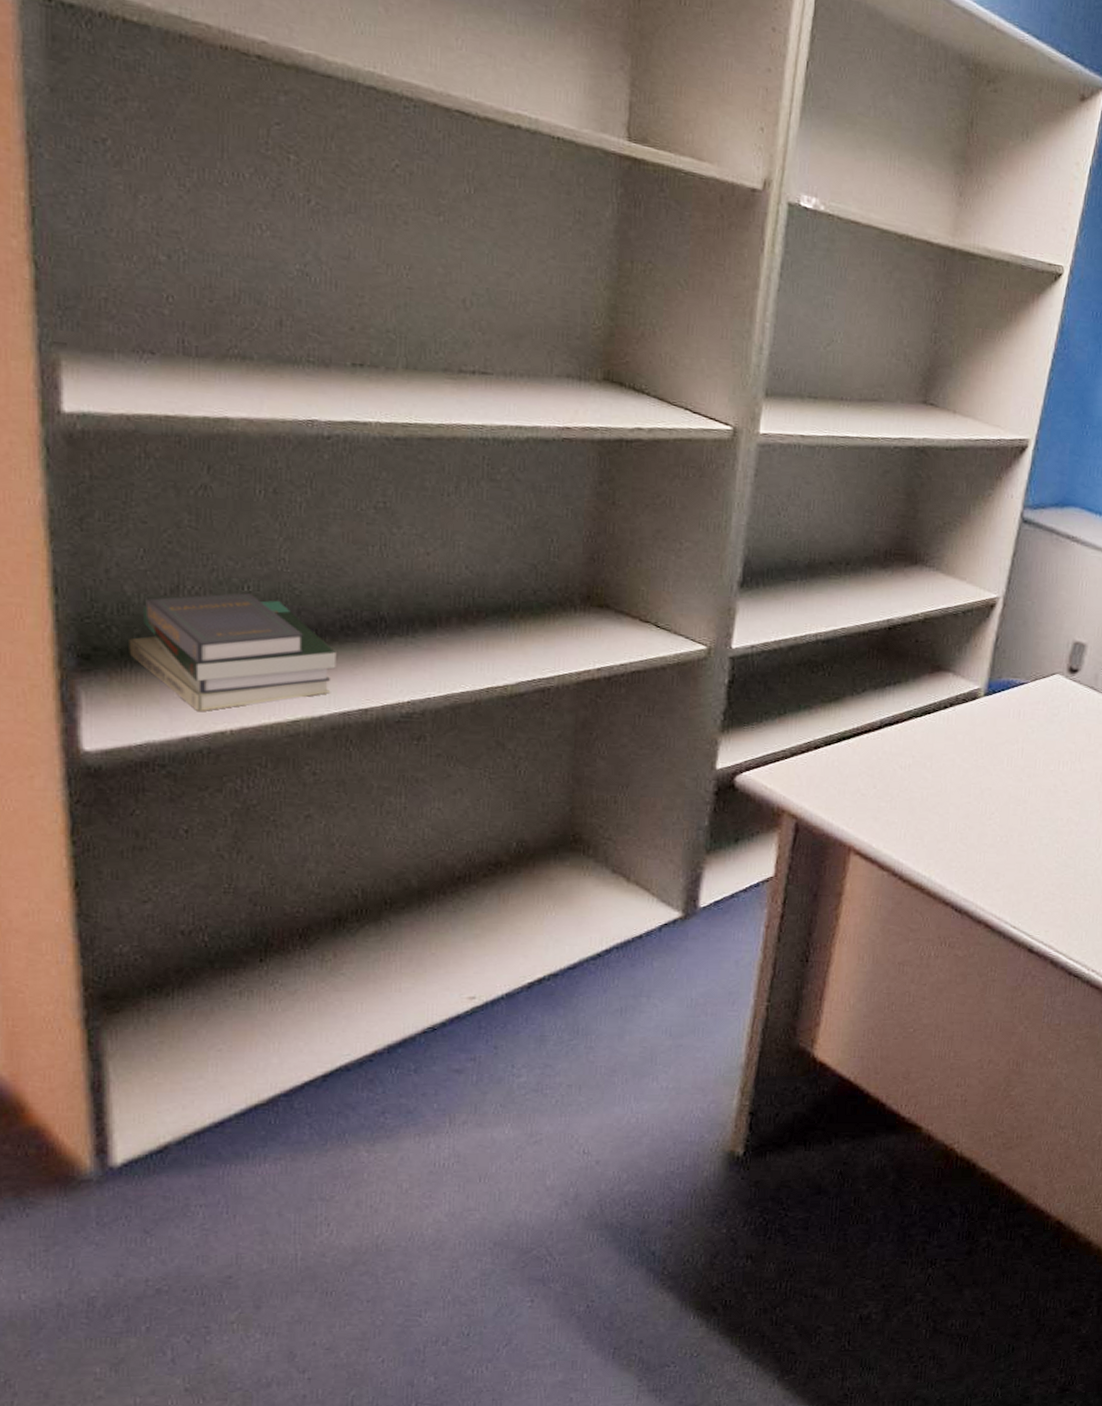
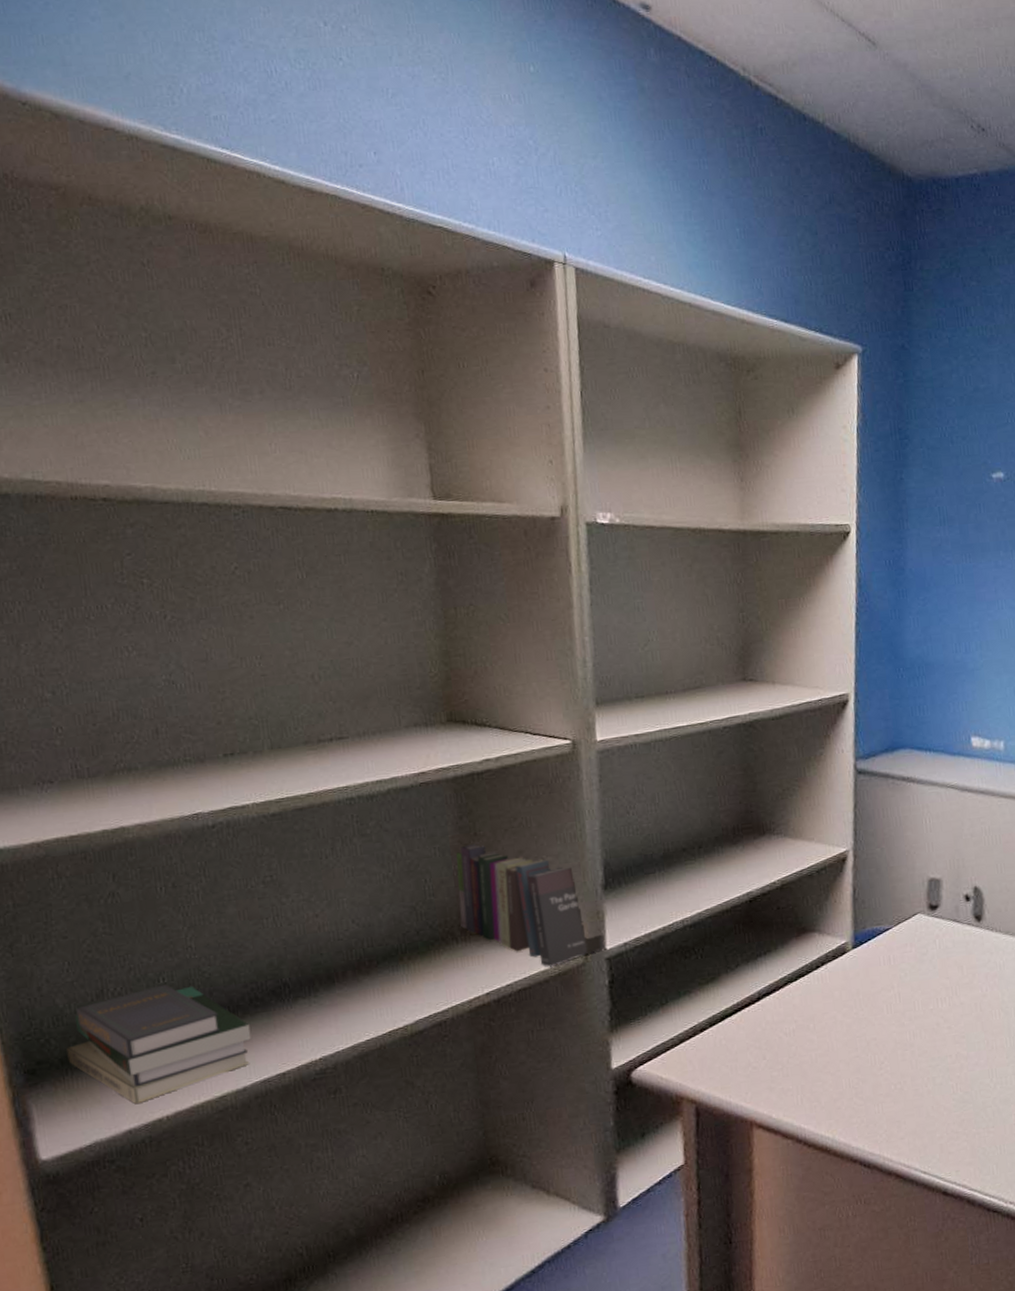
books: none [582,512,731,654] -> present [456,842,605,966]

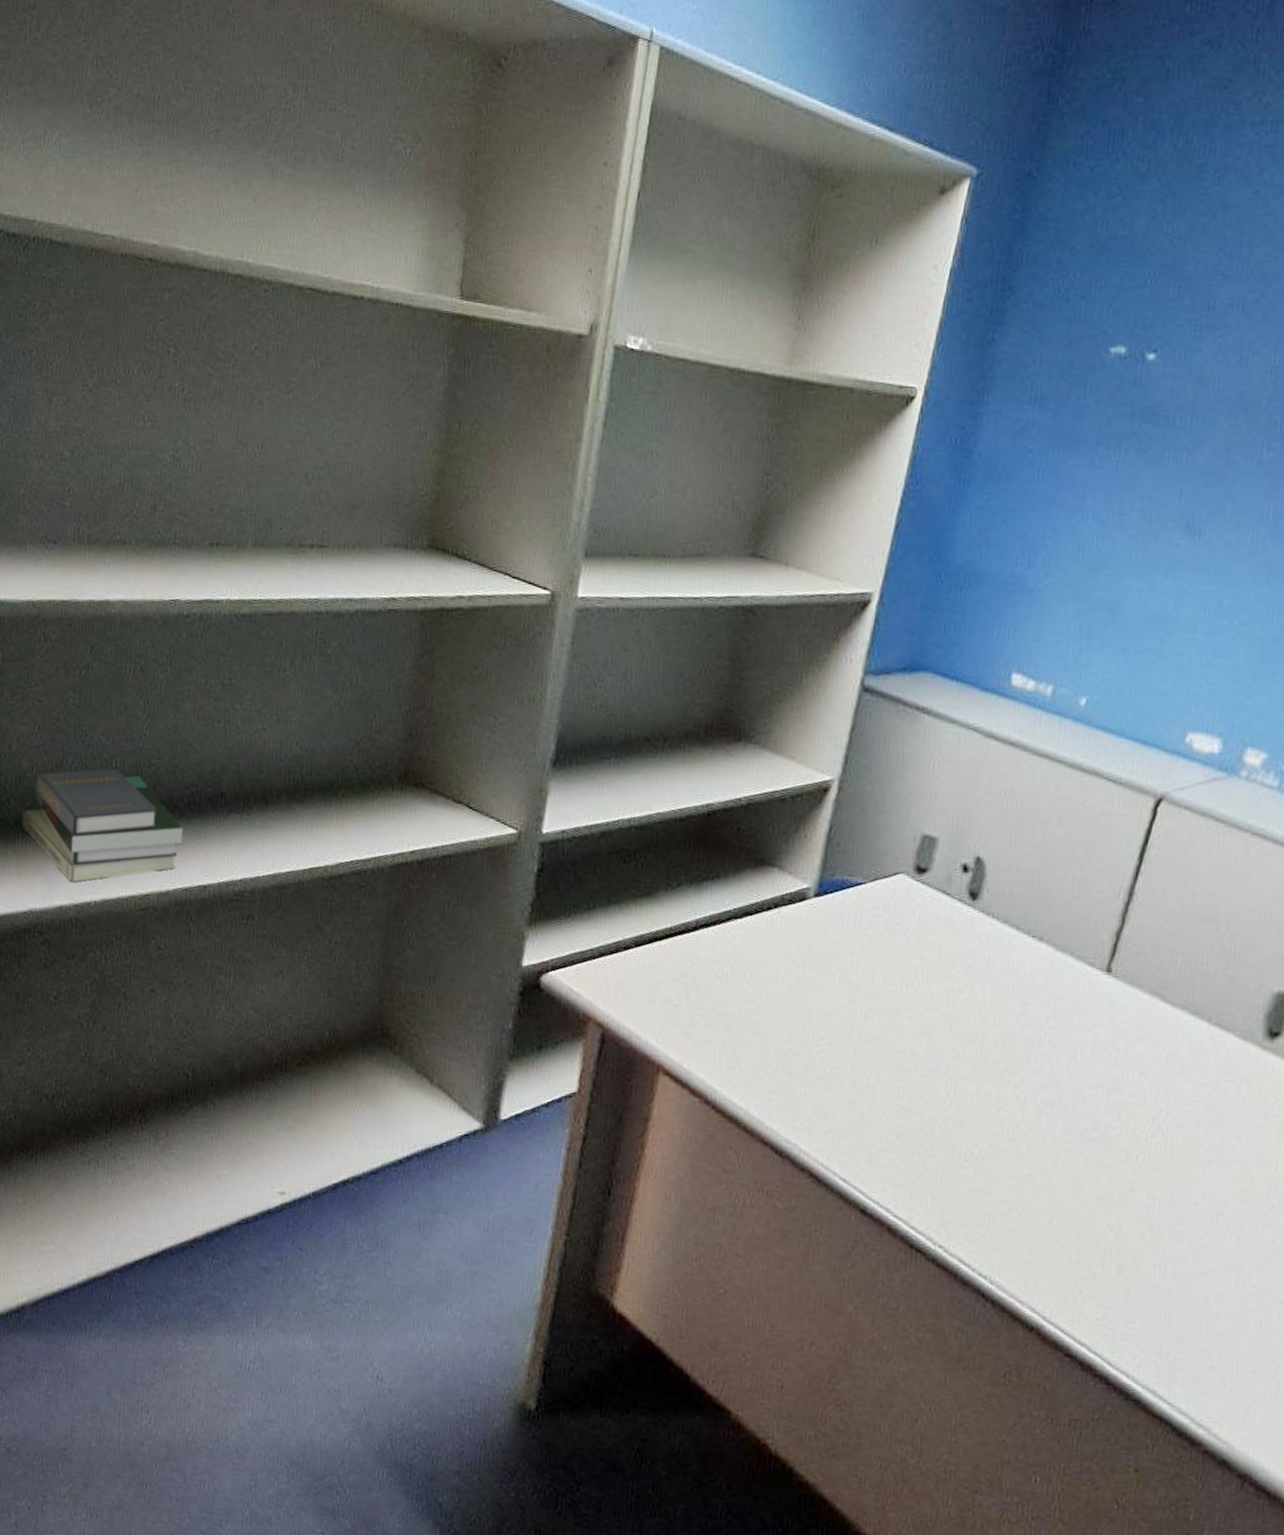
books: present [456,842,605,966] -> none [400,686,542,837]

